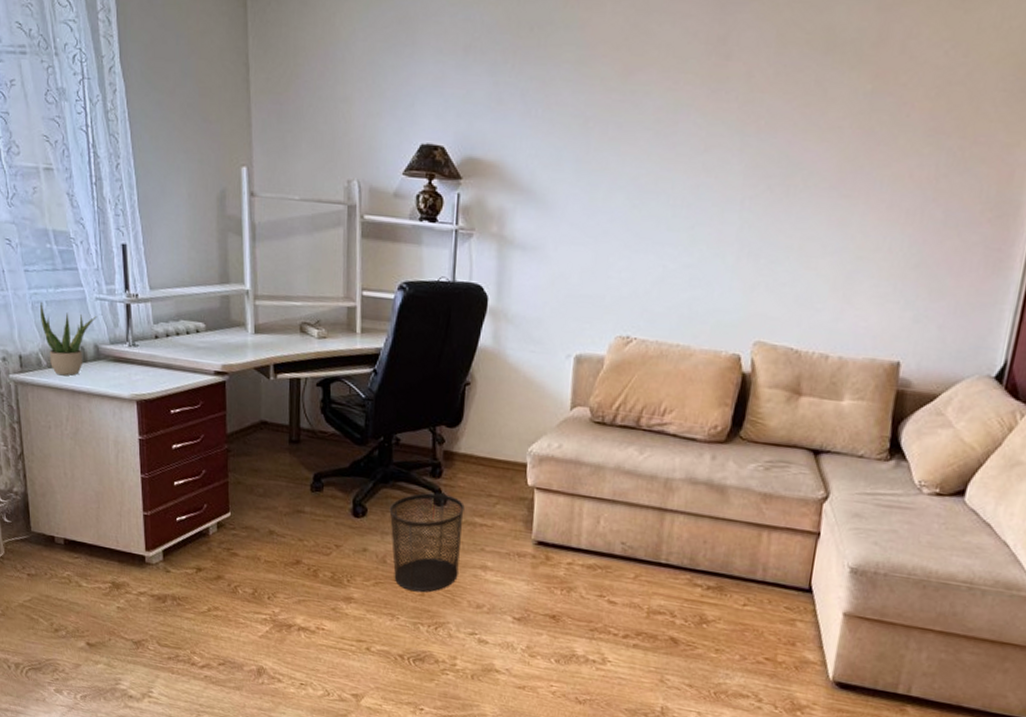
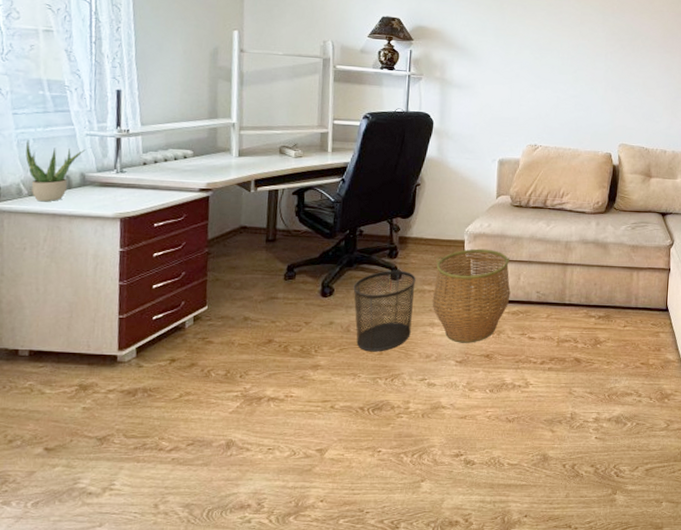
basket: none [484,476,587,598] -> present [432,248,511,343]

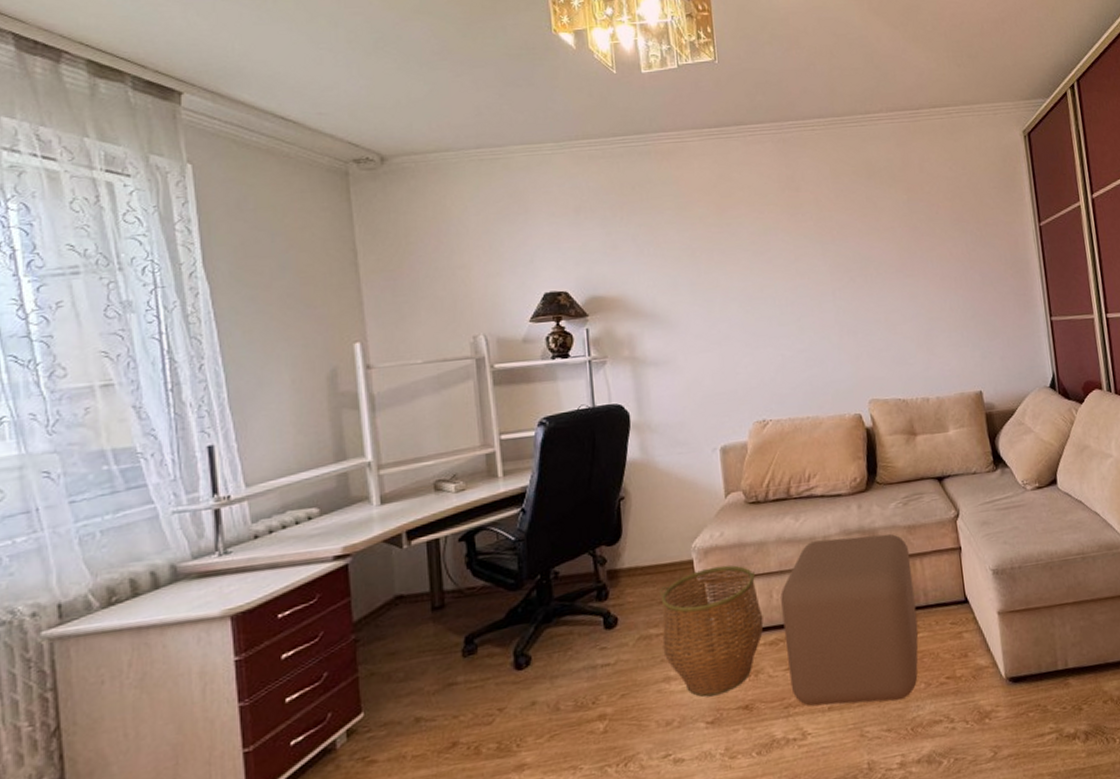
potted plant: present [25,140,86,202] -> none [92,532,175,614]
waste bin: present [353,270,416,352] -> none [556,614,641,733]
cube: none [523,244,630,372] -> present [780,534,919,706]

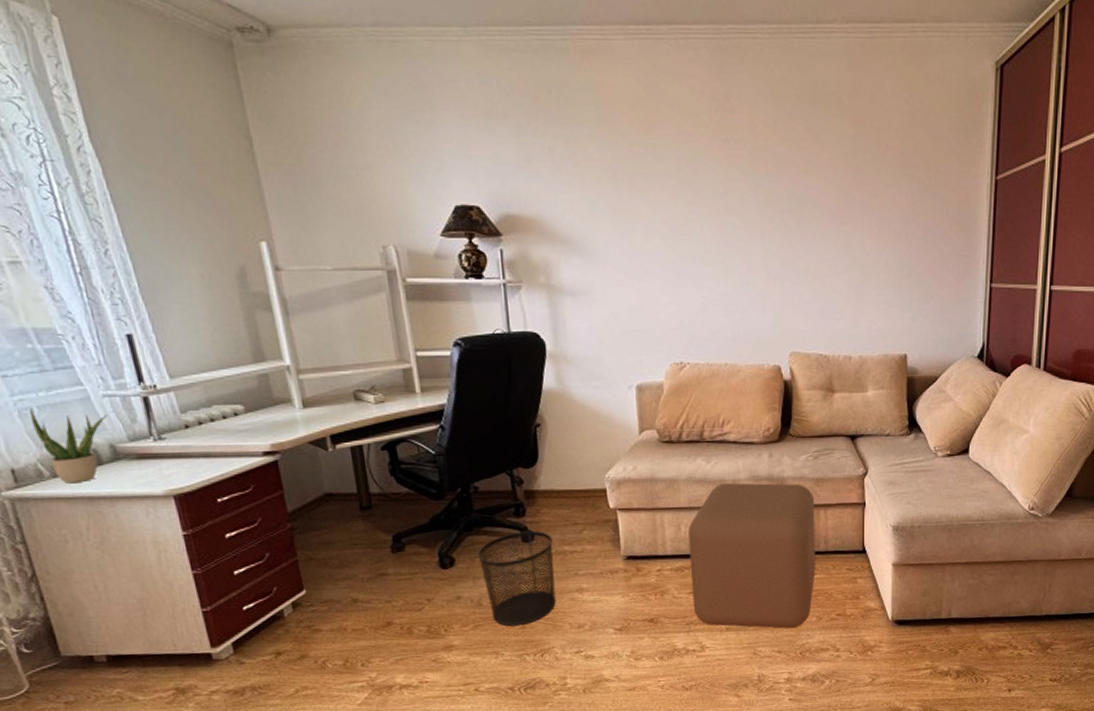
potted plant: none [92,532,175,614] -> present [30,409,108,484]
waste bin: none [556,614,641,733] -> present [477,530,556,627]
basket: present [660,565,764,697] -> none [574,497,671,609]

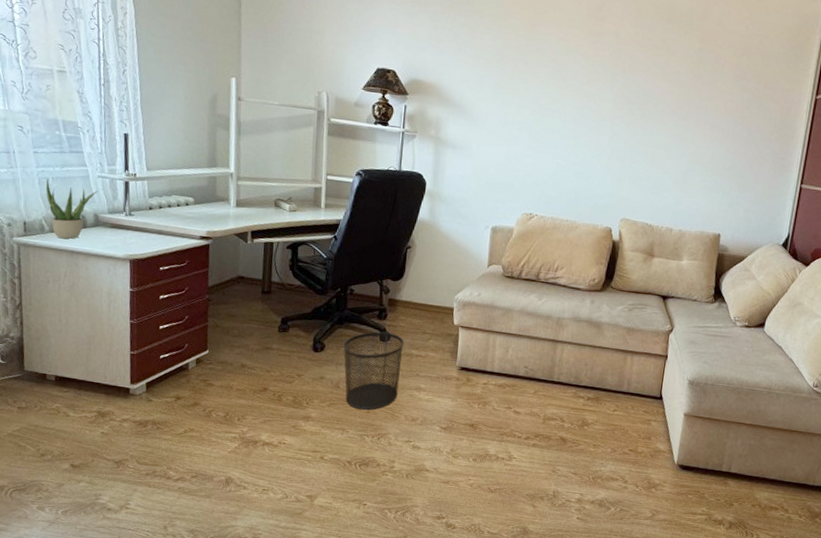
cube: present [688,483,816,629] -> none [508,319,625,455]

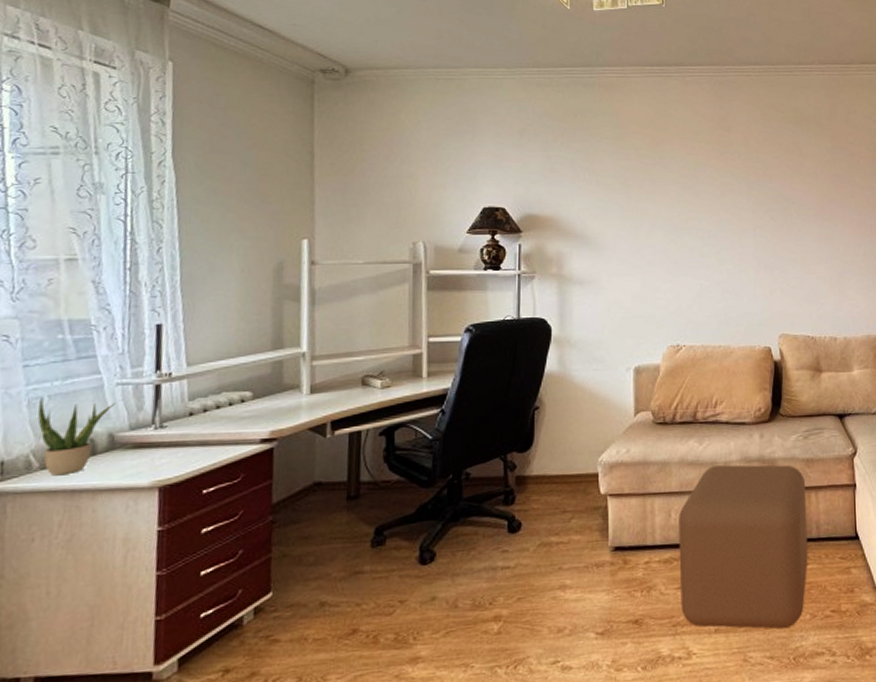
waste bin: present [343,331,404,410] -> none [460,519,540,632]
cube: none [508,319,625,455] -> present [679,465,808,629]

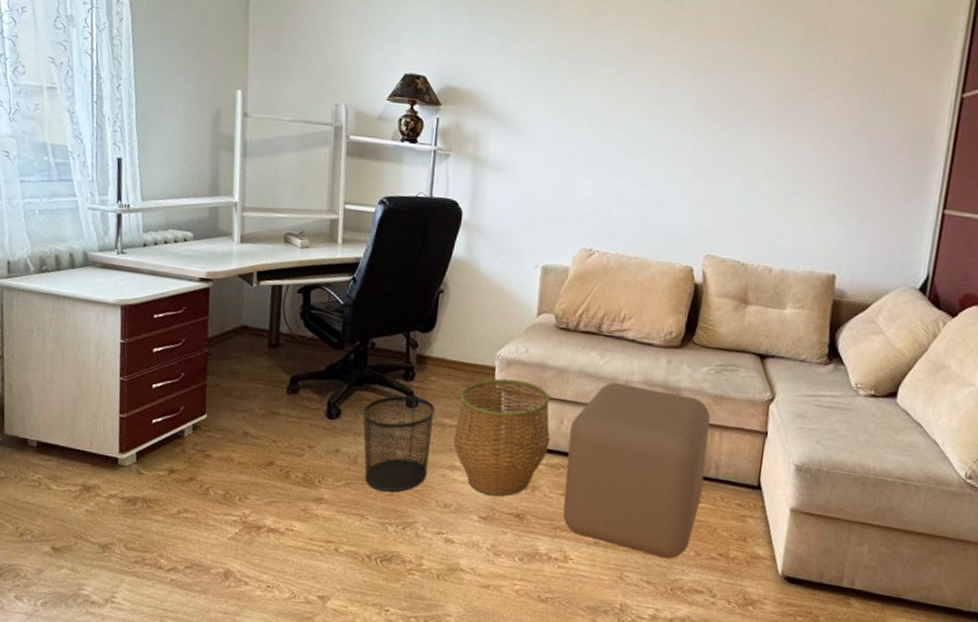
potted plant: present [38,398,116,476] -> none [32,211,88,281]
waste bin: none [460,519,540,632] -> present [362,395,435,493]
basket: none [562,481,660,608] -> present [453,378,552,497]

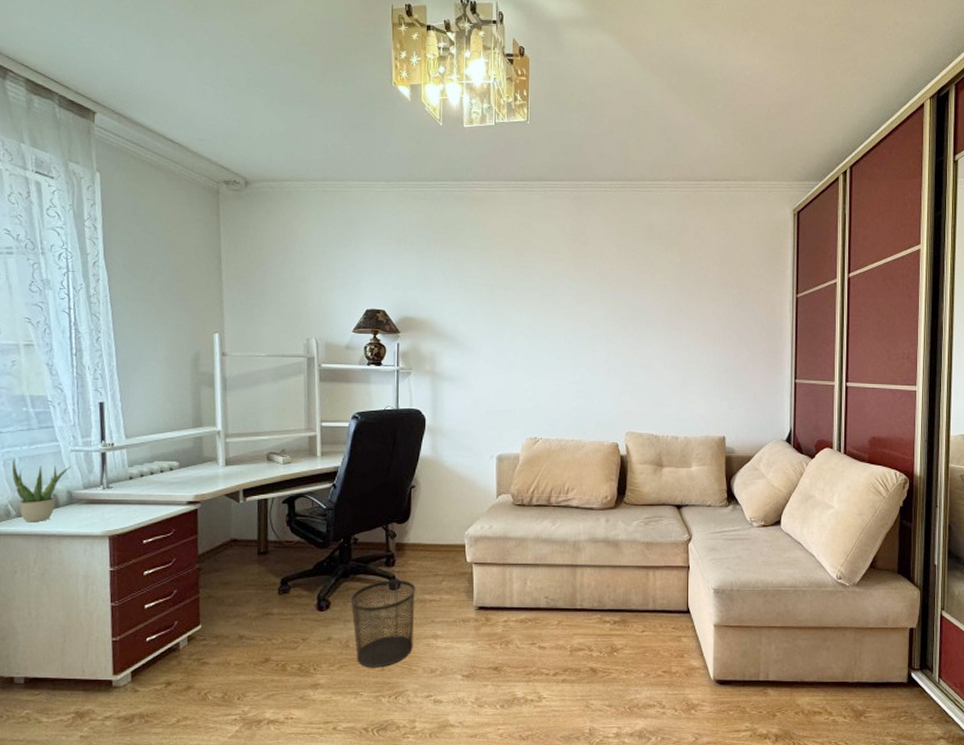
potted plant: none [32,211,88,281] -> present [12,459,72,523]
basket: present [453,378,552,497] -> none [434,553,517,656]
cube: present [562,382,711,559] -> none [533,544,645,683]

